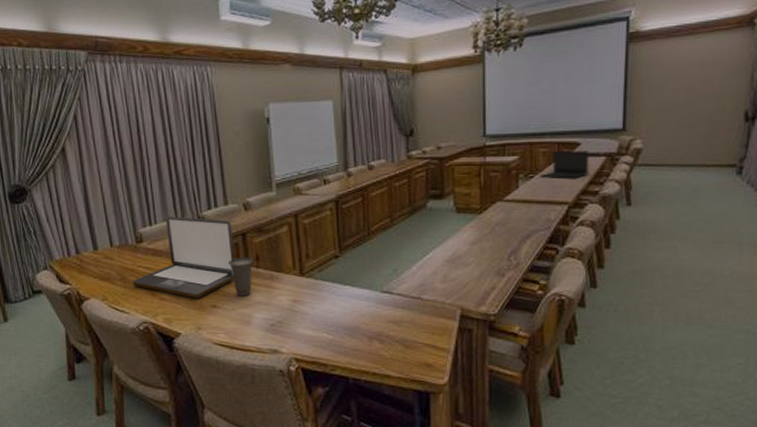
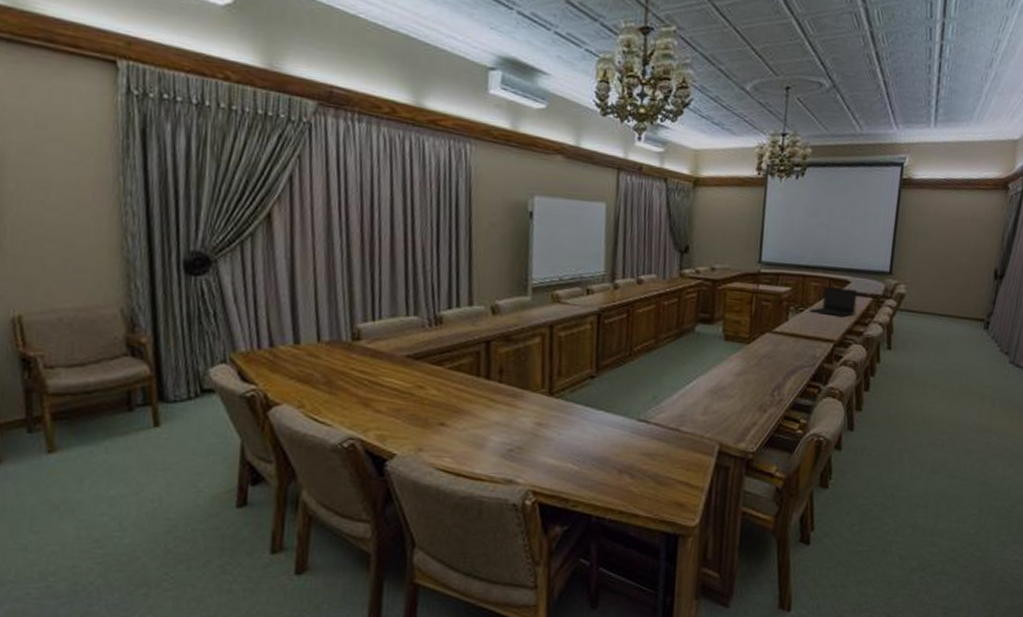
laptop: present [132,216,235,299] -> none [340,312,475,414]
cup: present [227,257,254,296] -> none [464,368,497,415]

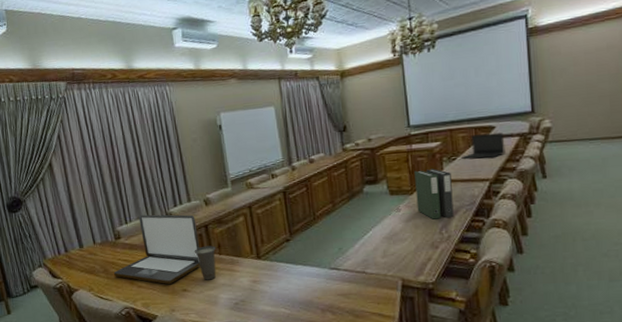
laptop: none [340,312,475,414] -> present [113,214,201,285]
cup: none [464,368,497,415] -> present [194,245,217,280]
binder: none [751,316,796,379] -> present [414,169,454,220]

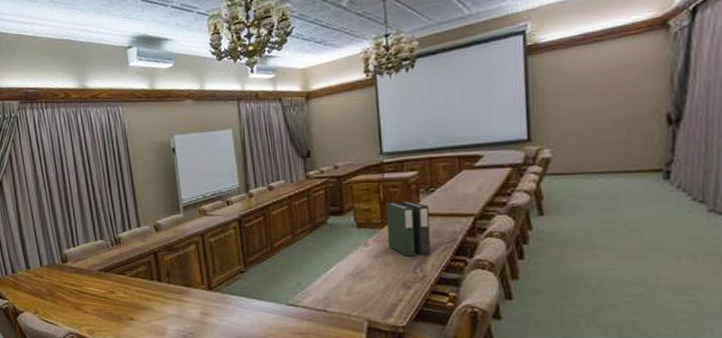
laptop: present [113,214,201,285] -> none [59,238,149,312]
cup: present [194,245,217,280] -> none [142,273,166,310]
laptop: present [462,132,506,160] -> none [442,162,494,192]

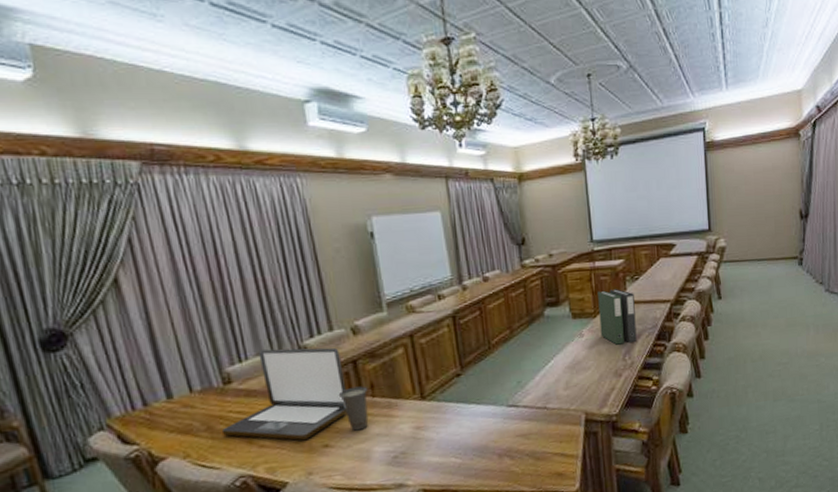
laptop: none [59,238,149,312] -> present [221,347,348,441]
cup: none [142,273,166,310] -> present [338,386,369,431]

